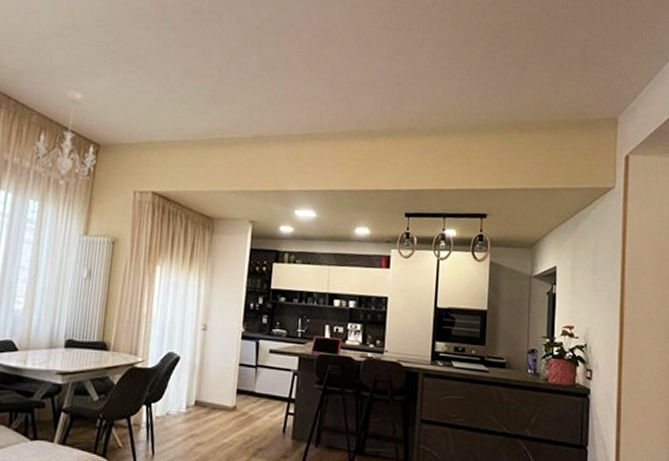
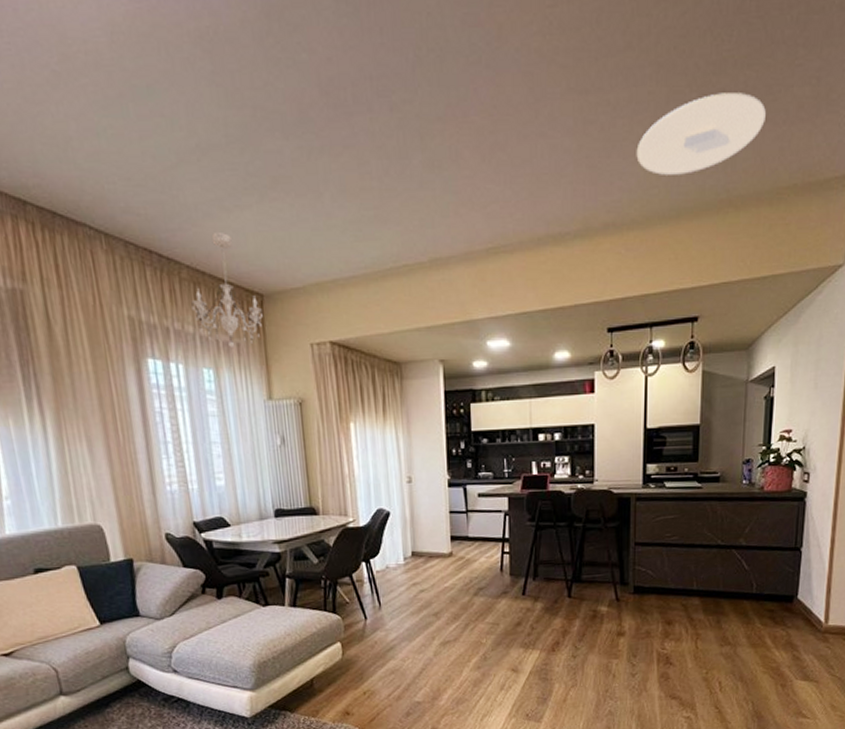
ceiling light: none [437,45,544,100] -> present [636,93,766,175]

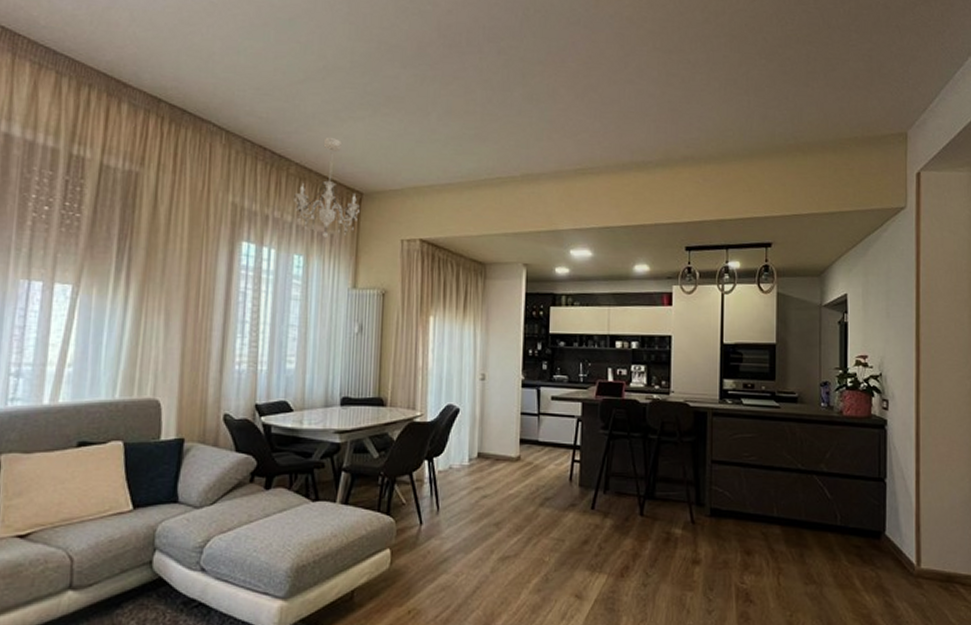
ceiling light: present [636,93,766,175] -> none [713,61,826,122]

